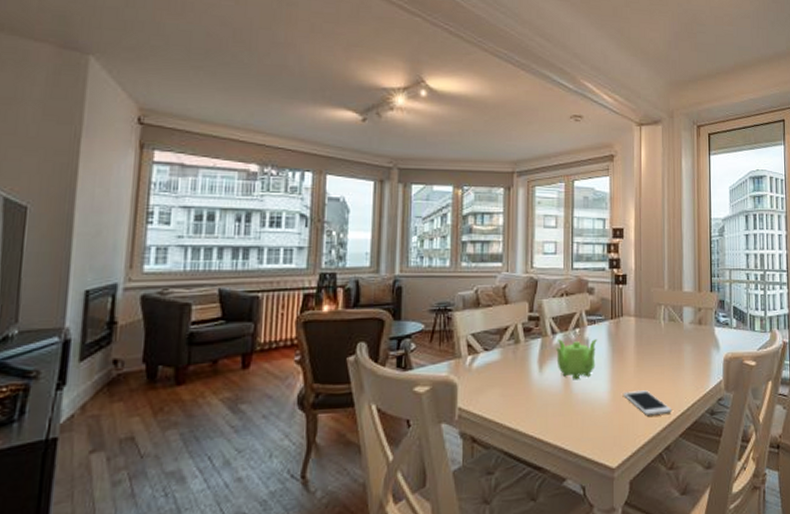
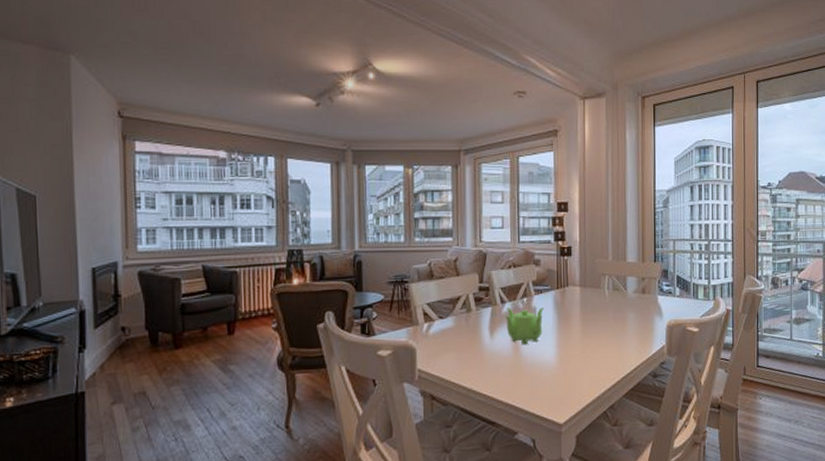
cell phone: present [624,390,673,416] -> none [570,354,617,378]

